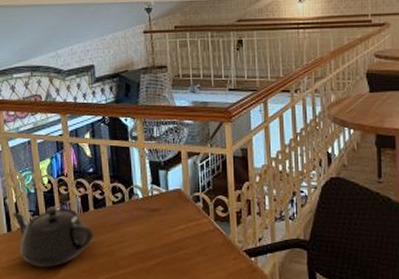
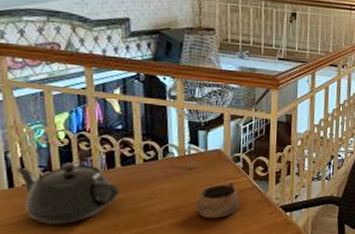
cup: none [162,222,202,264] -> present [197,180,239,219]

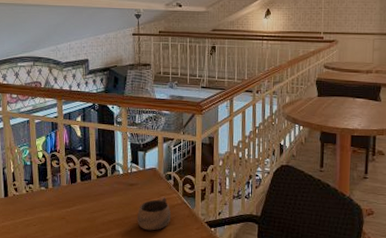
teapot: present [16,163,119,225] -> none [10,177,79,229]

